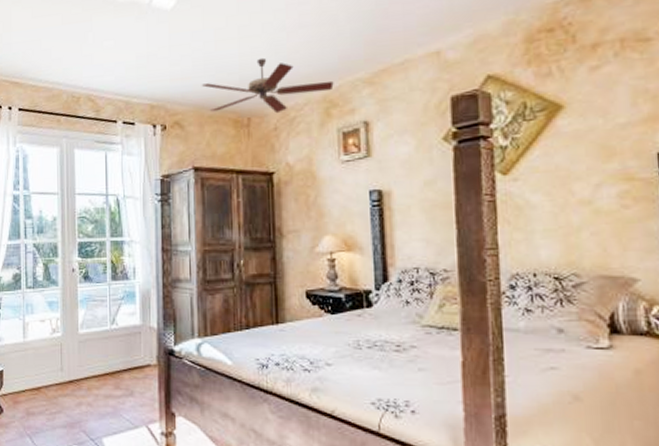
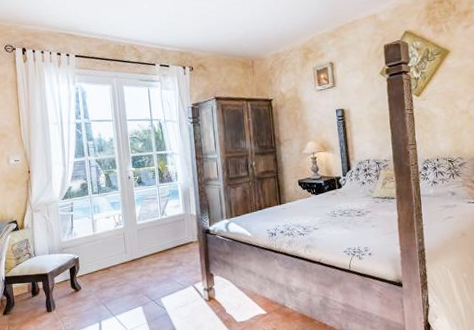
ceiling fan: present [202,57,334,114] -> none [218,17,309,58]

